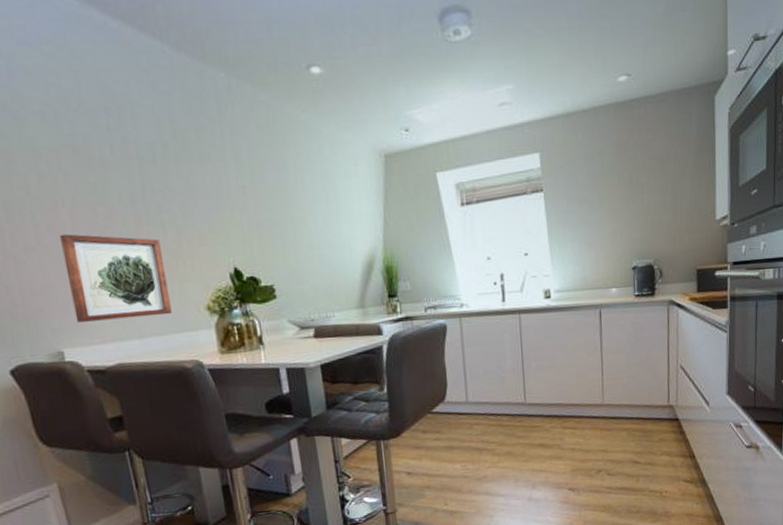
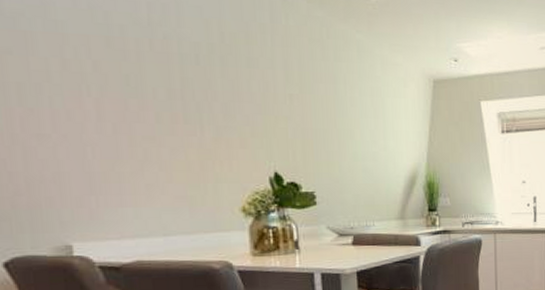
wall art: present [60,234,172,322] -> none [81,123,202,216]

